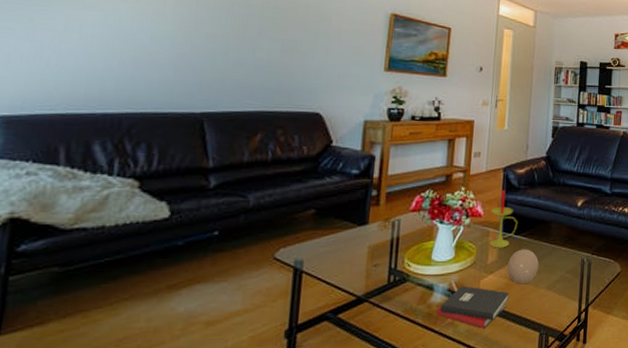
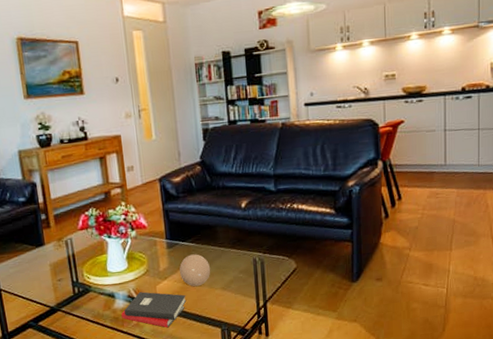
candle: present [490,190,518,248] -> none [154,200,183,256]

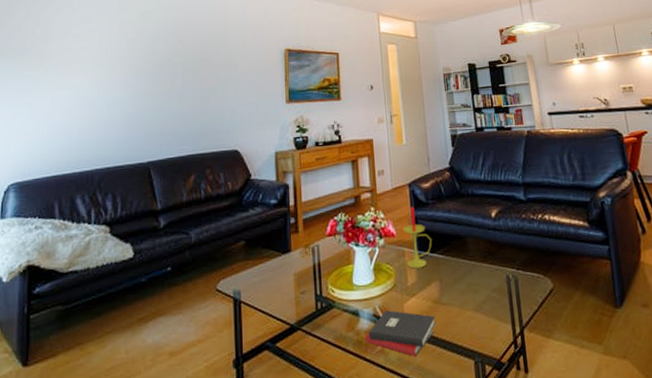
candle: none [154,200,183,256] -> present [403,206,432,269]
decorative ball: present [179,254,211,287] -> none [428,267,462,307]

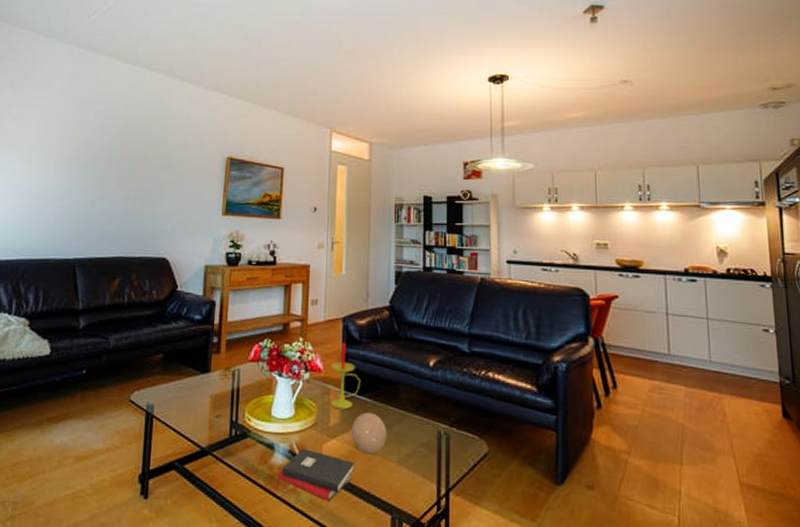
decorative ball: none [428,267,462,307] -> present [350,412,387,454]

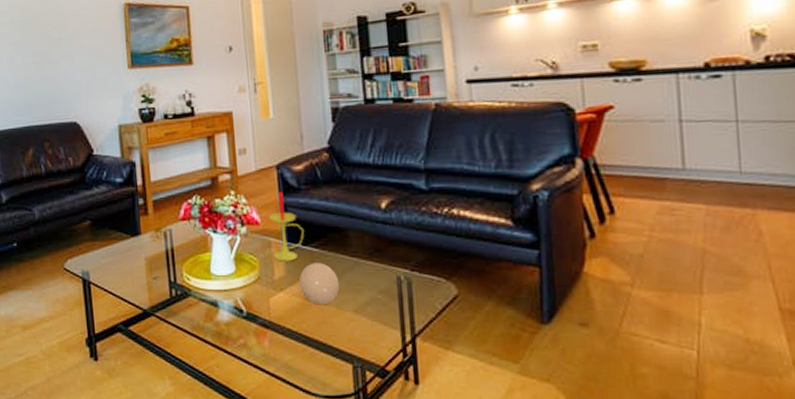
hardback book: present [278,448,355,502] -> none [225,304,308,355]

